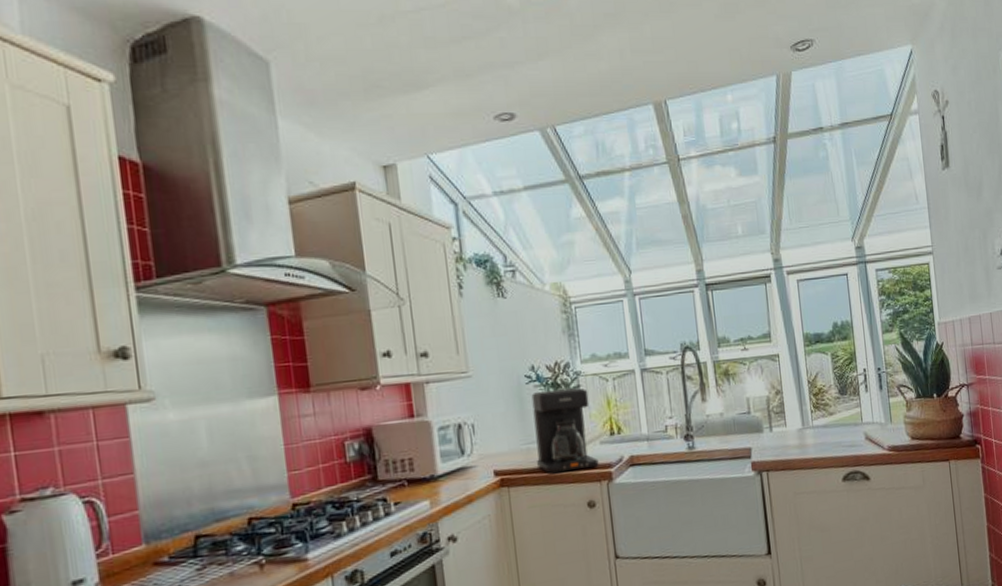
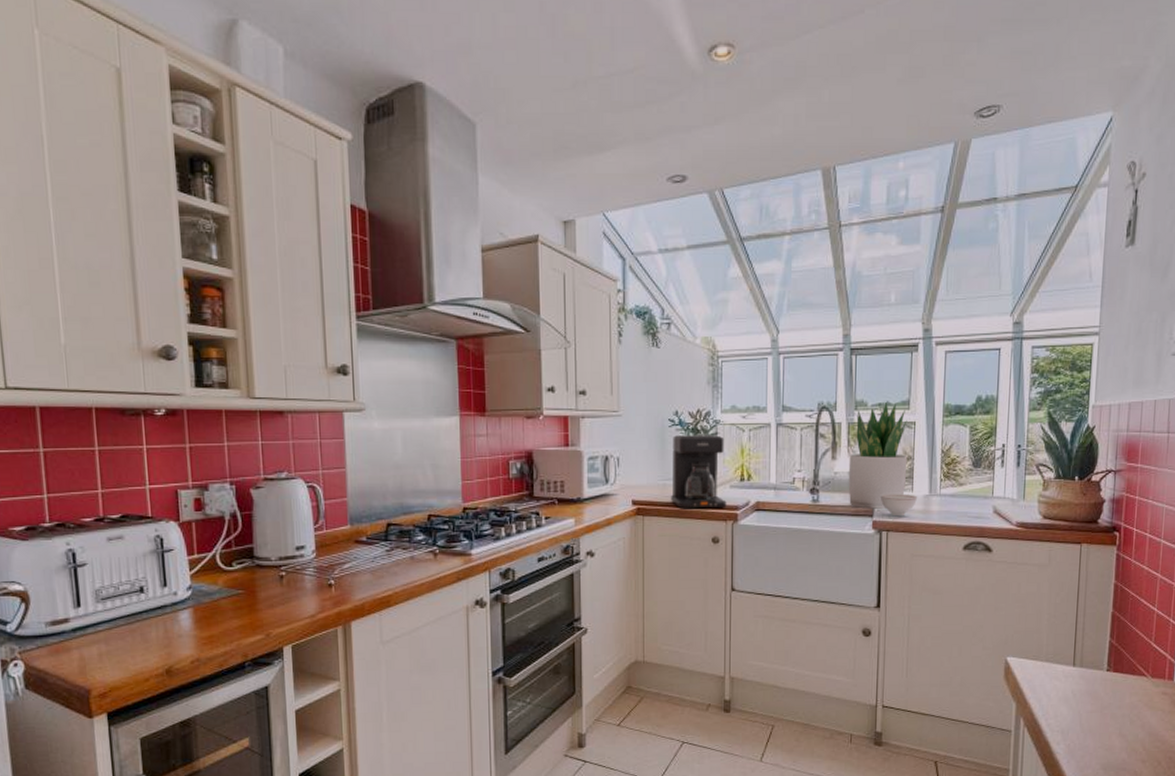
planter: none [718,337,779,451] -> present [848,403,908,510]
bowl: none [755,429,792,455] -> present [880,494,918,517]

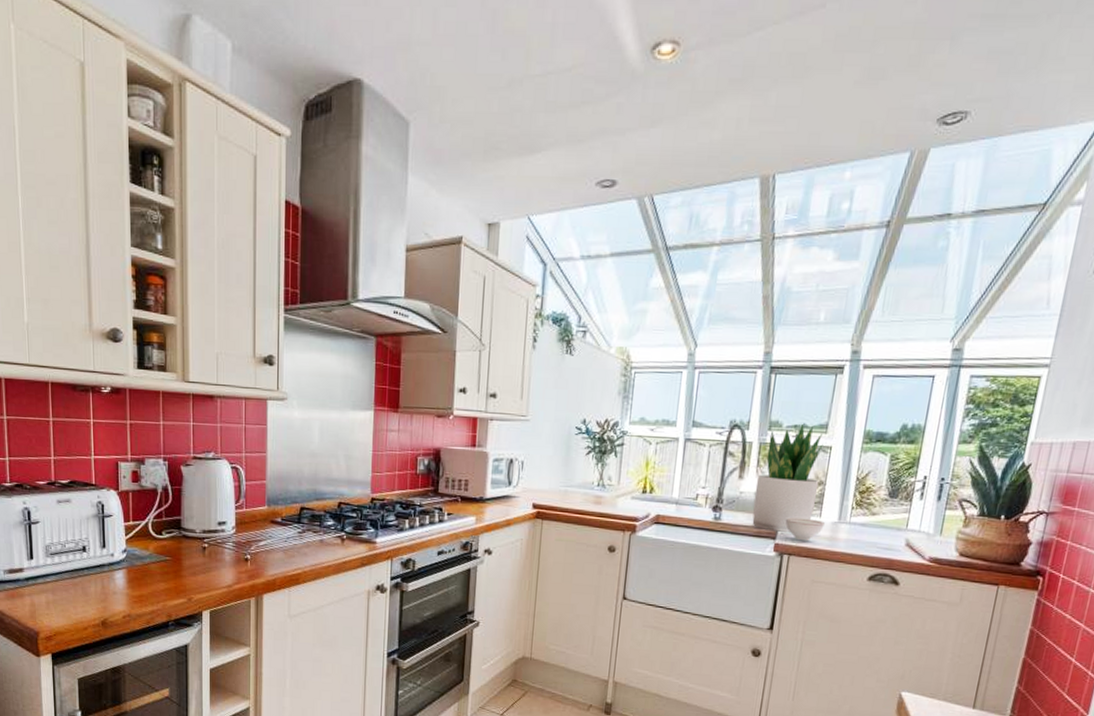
coffee maker: present [671,435,727,509] -> none [571,443,630,519]

